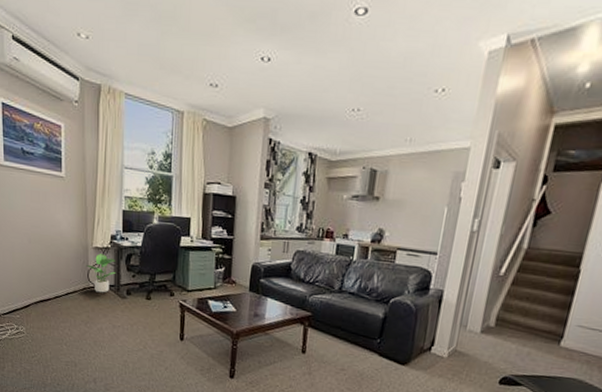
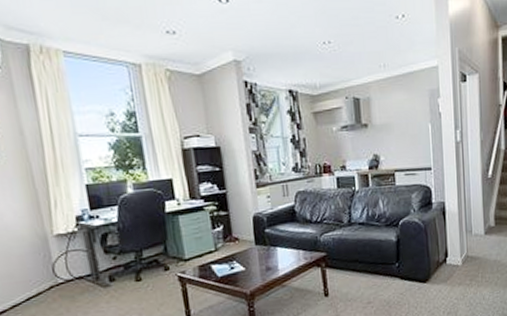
potted plant: present [85,254,116,293] -> none [47,240,91,288]

